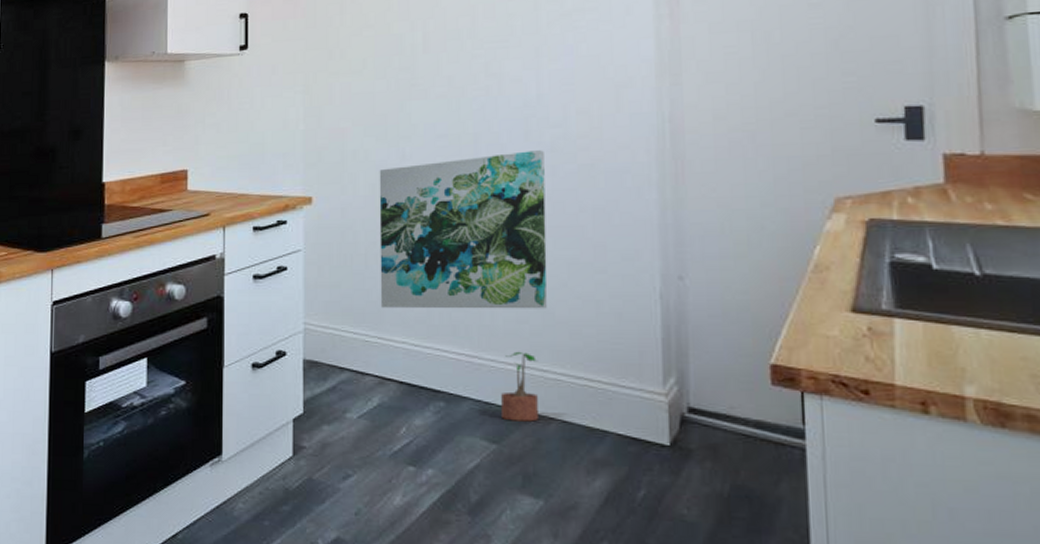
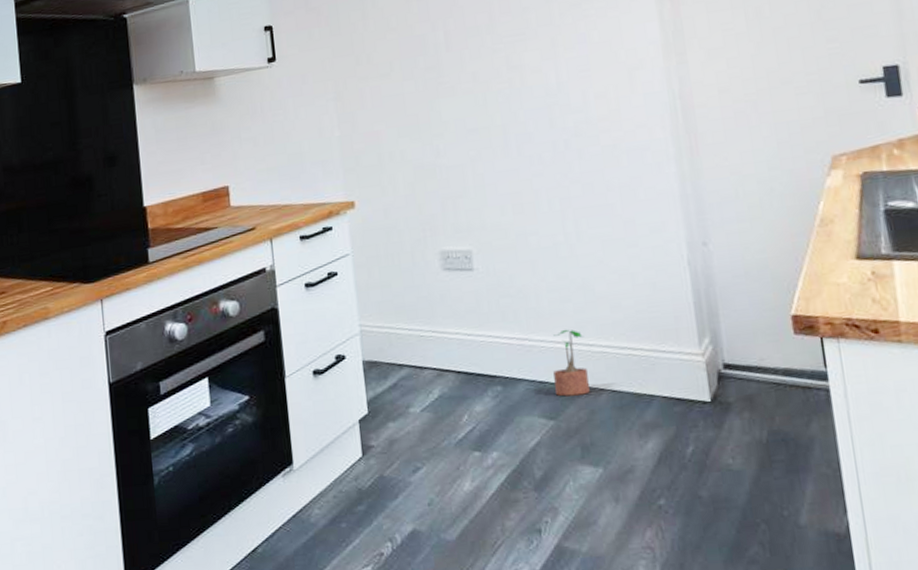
wall art: present [379,150,547,309] -> none [416,135,587,302]

